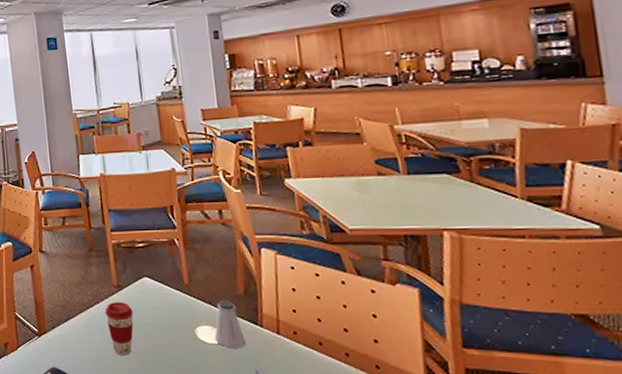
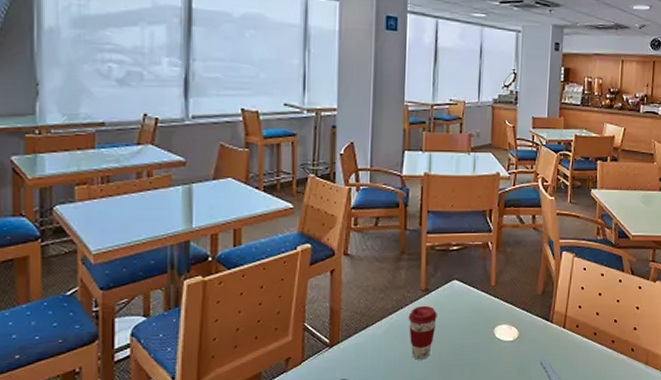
saltshaker: present [215,299,246,348] -> none [511,299,537,344]

